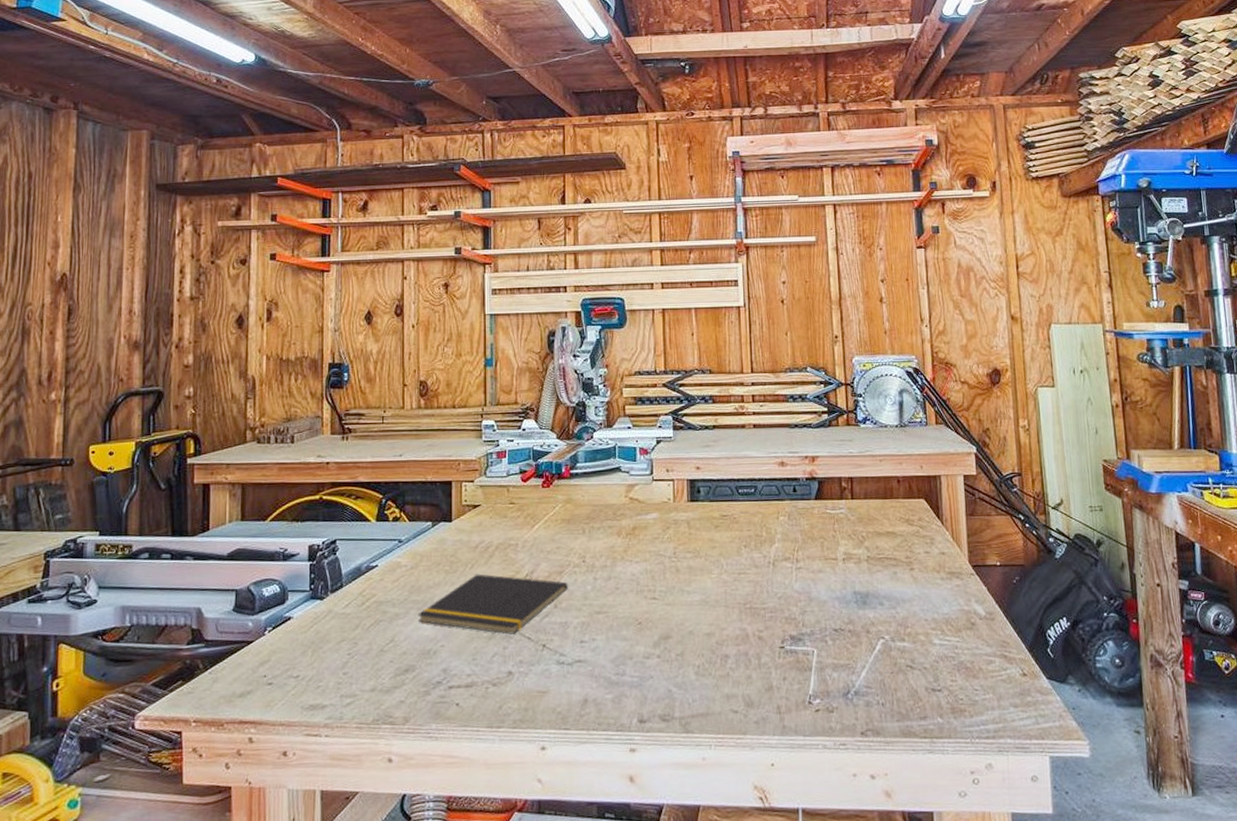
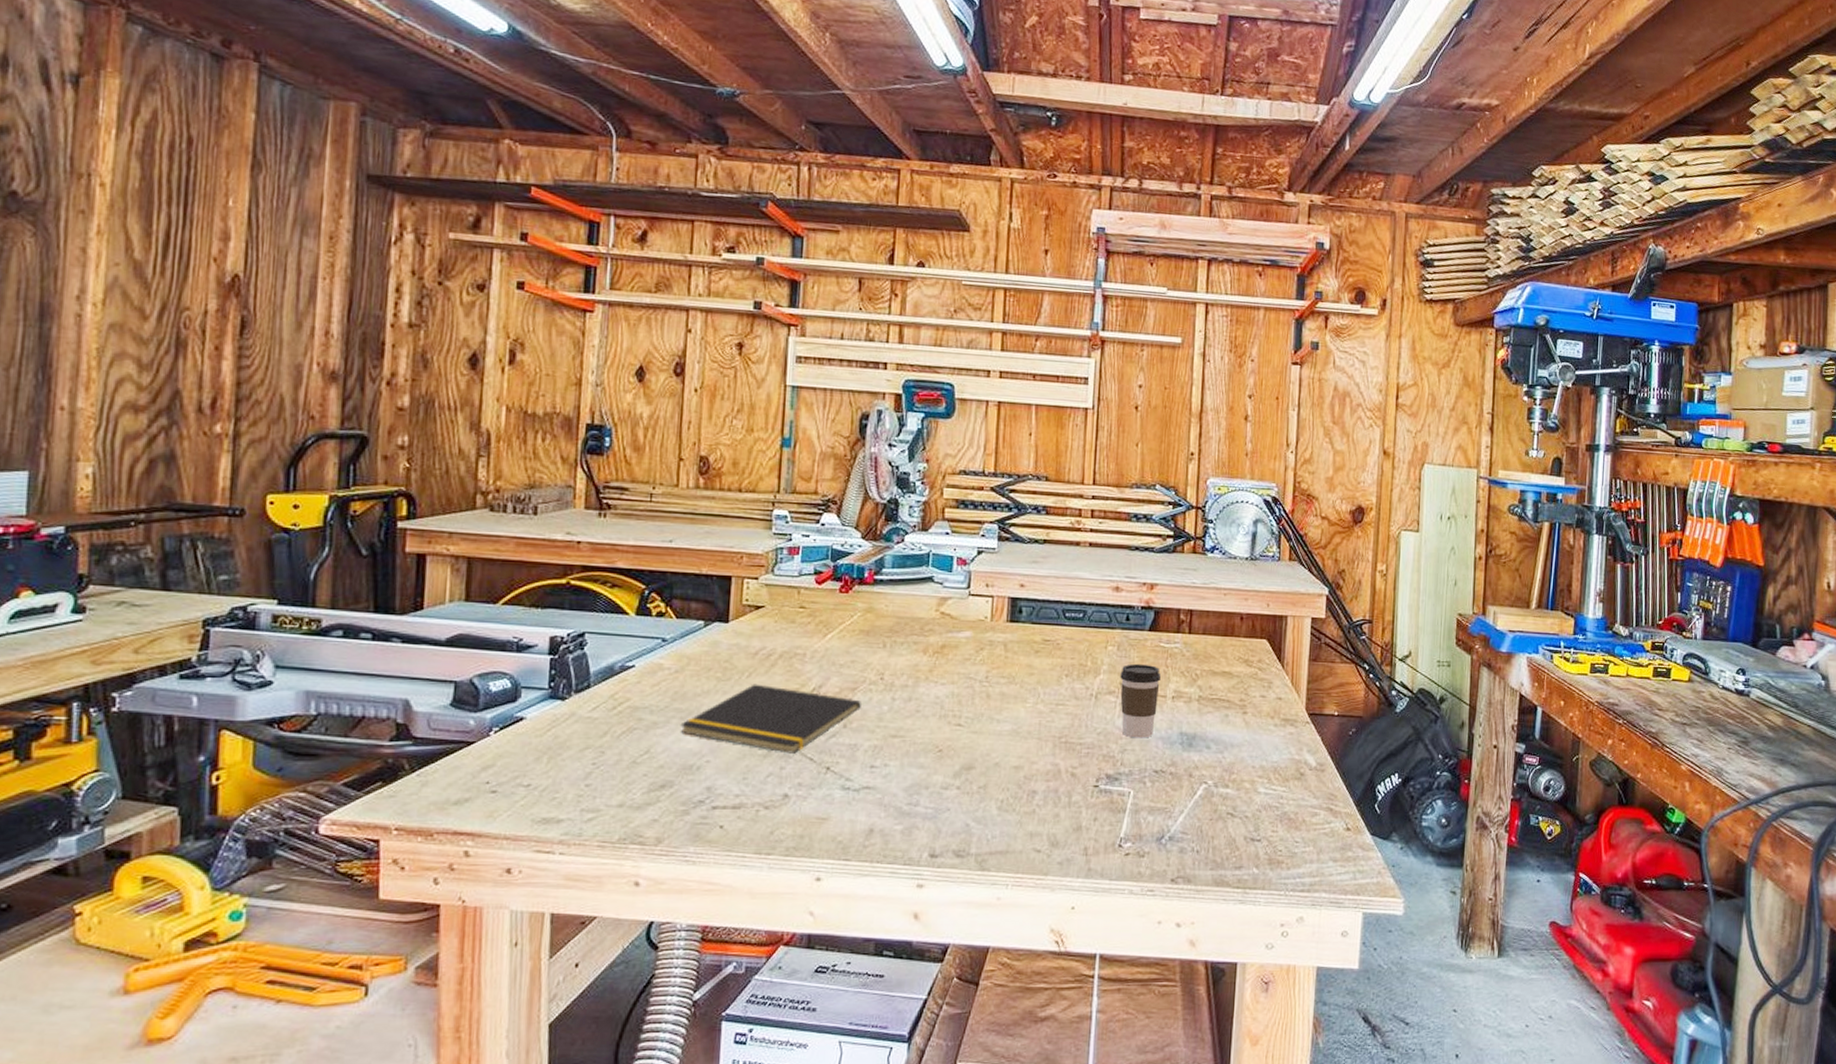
coffee cup: none [793,530,830,600] -> present [1120,663,1160,738]

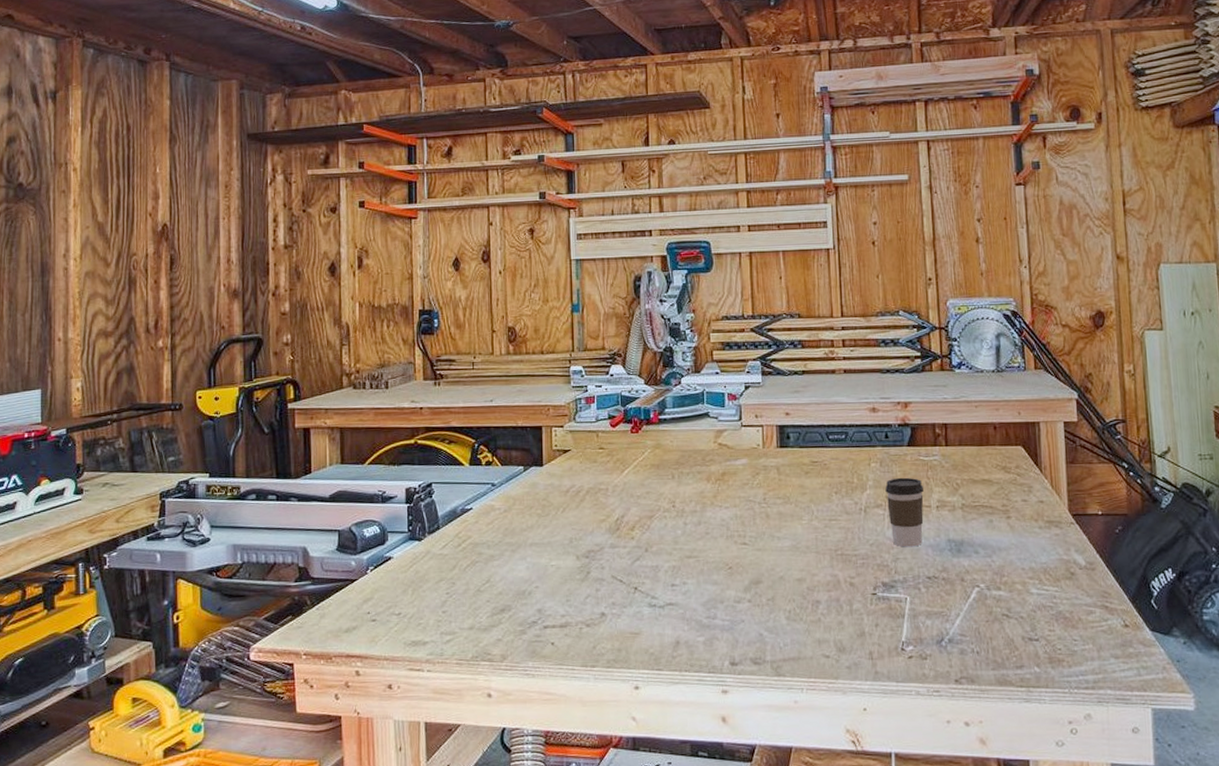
notepad: present [680,684,861,754] -> none [512,517,658,577]

